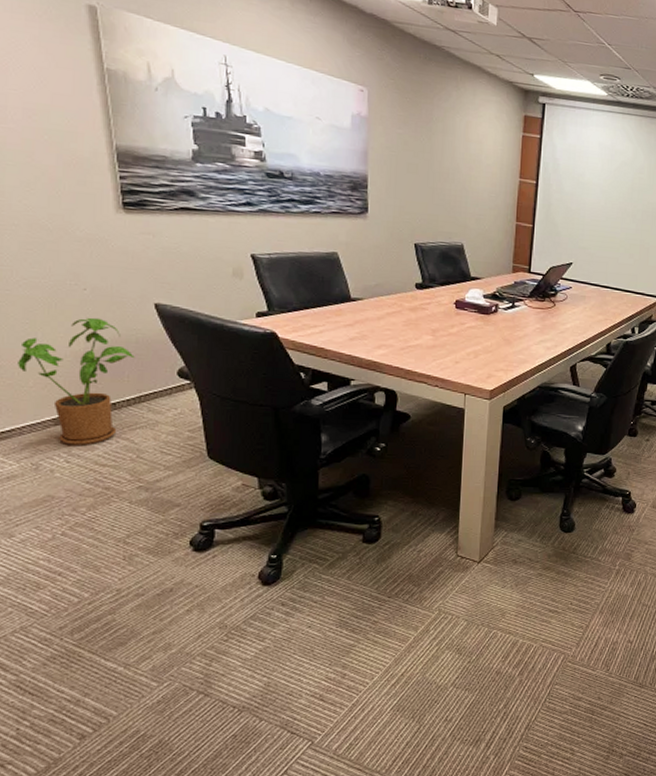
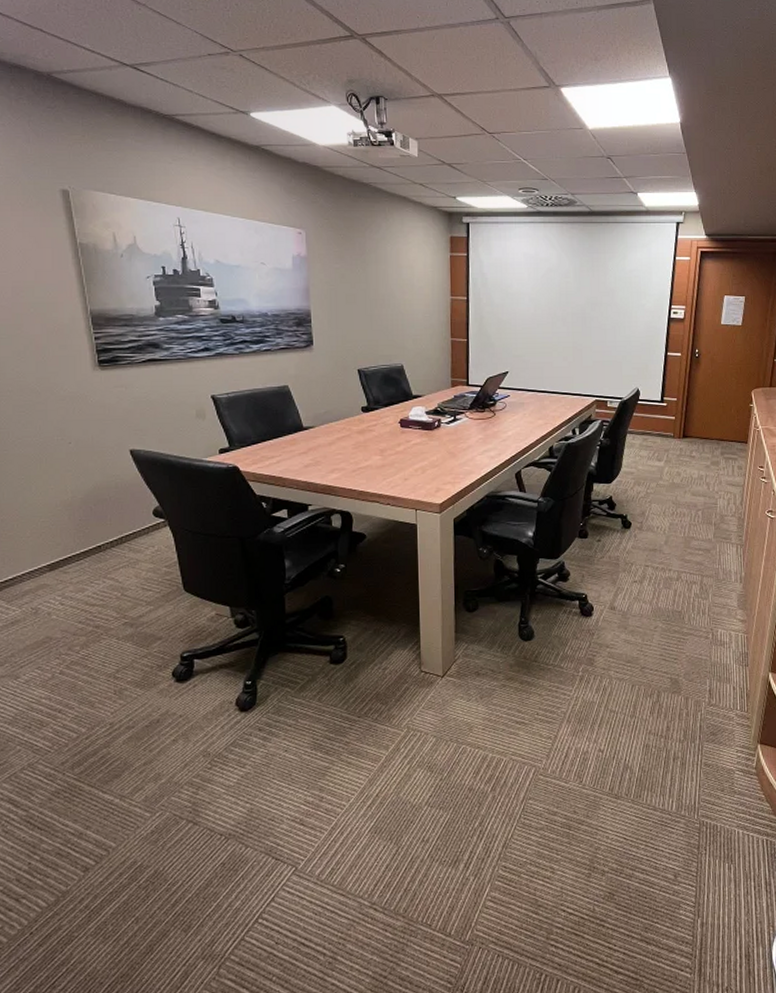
house plant: present [18,317,135,445] -> none [16,468,115,588]

